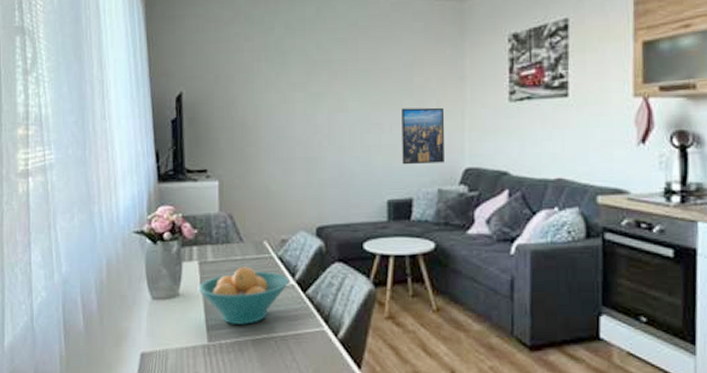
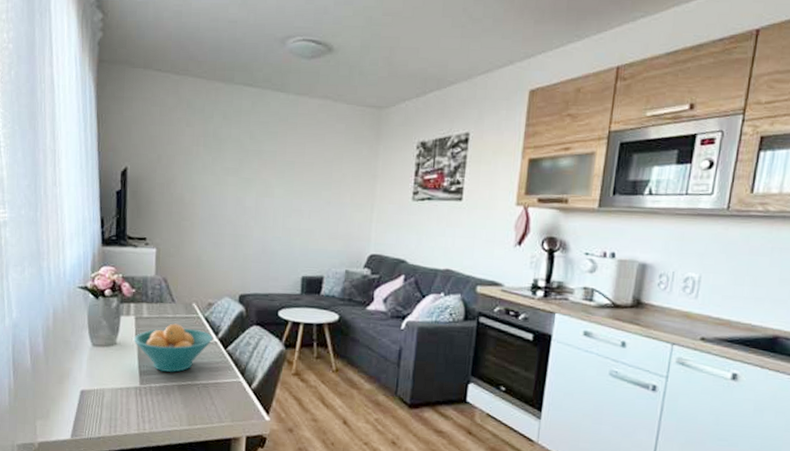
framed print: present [402,107,445,165] -> none [317,198,357,248]

